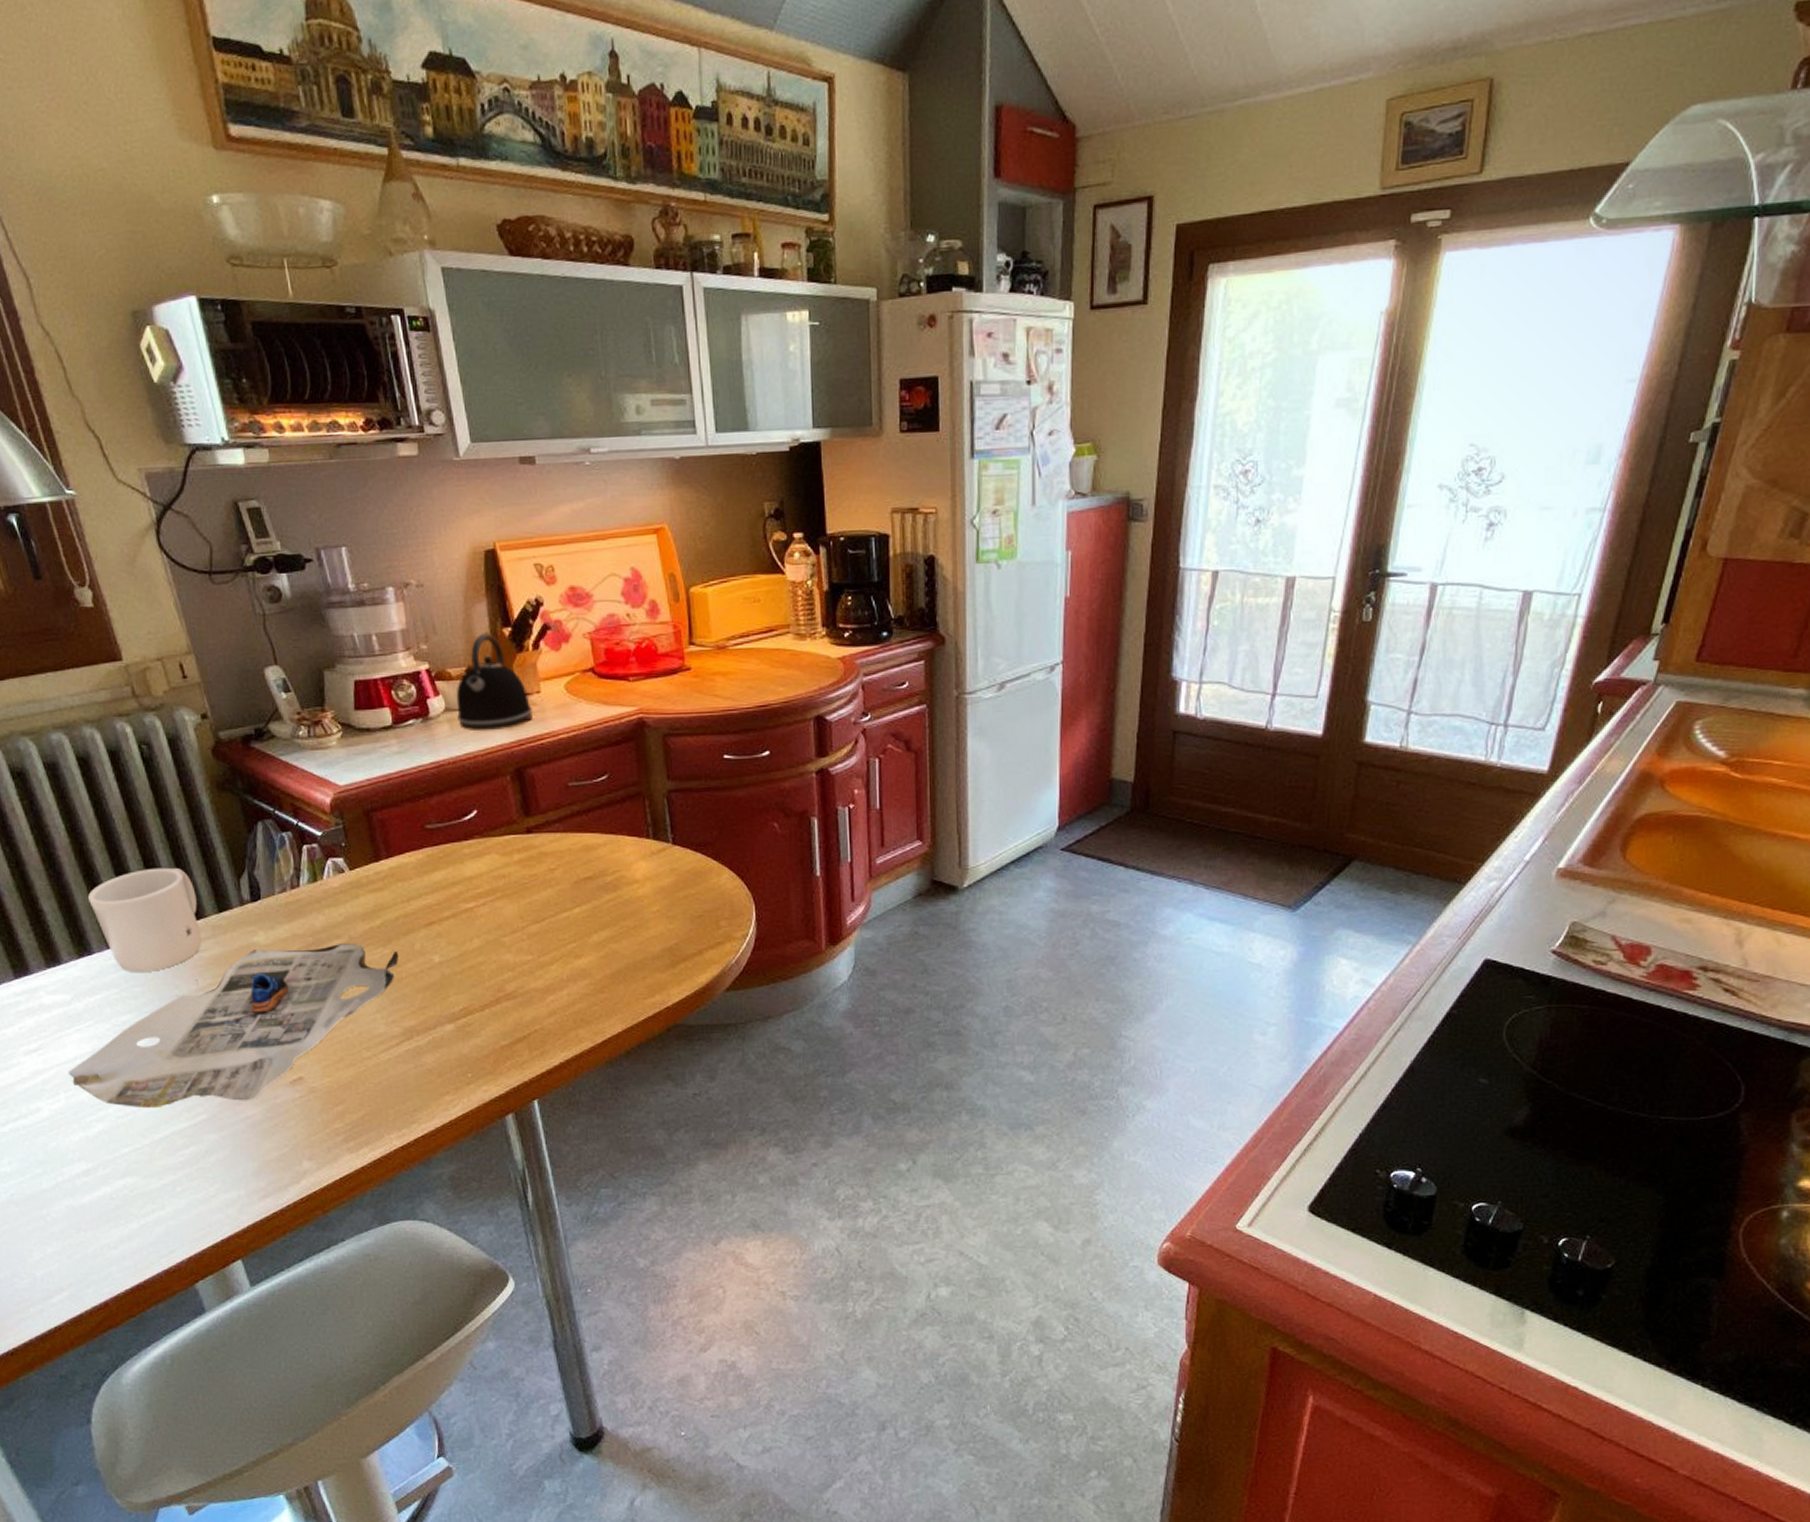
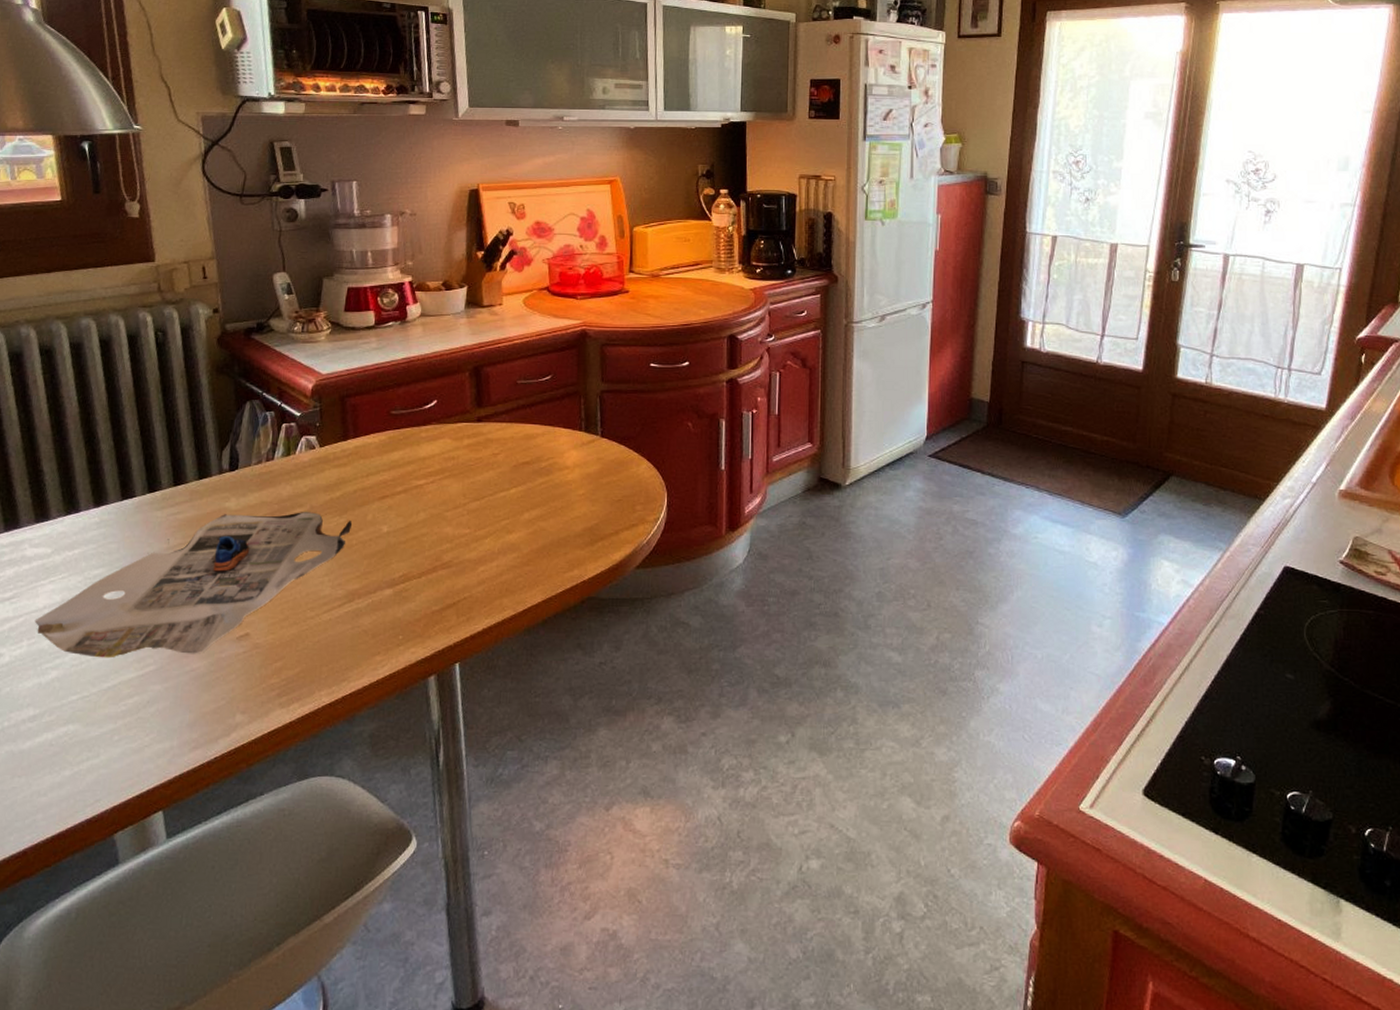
mug: present [87,867,202,973] -> none [84,437,182,531]
kettle: present [456,633,533,732] -> none [430,255,495,335]

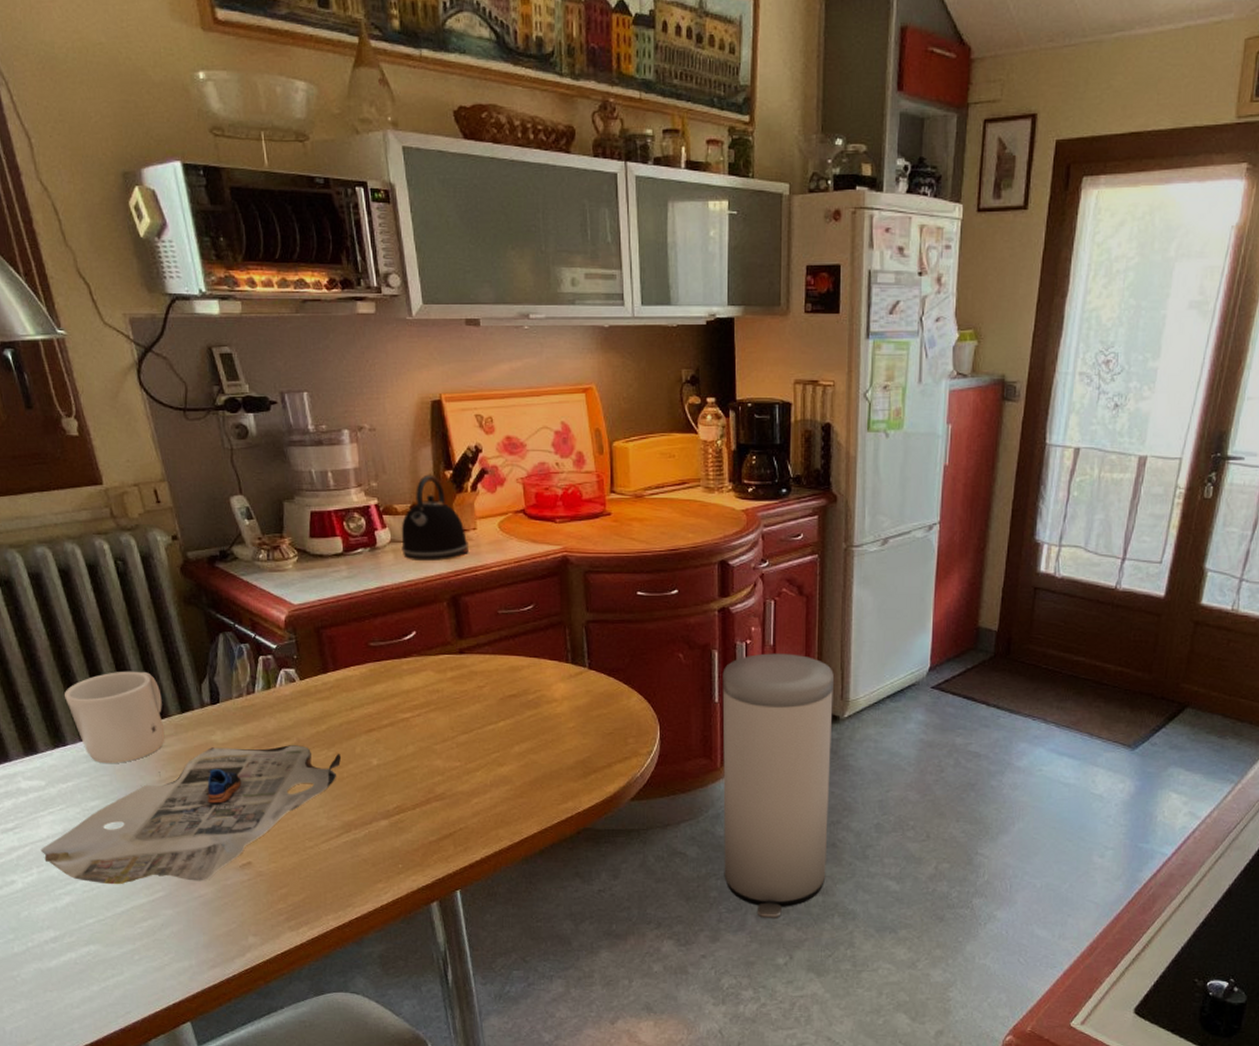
mug: none [84,437,182,531] -> present [63,671,165,764]
kettle: none [430,255,495,335] -> present [401,474,470,562]
pedal bin: none [726,422,835,692] -> present [722,653,834,918]

